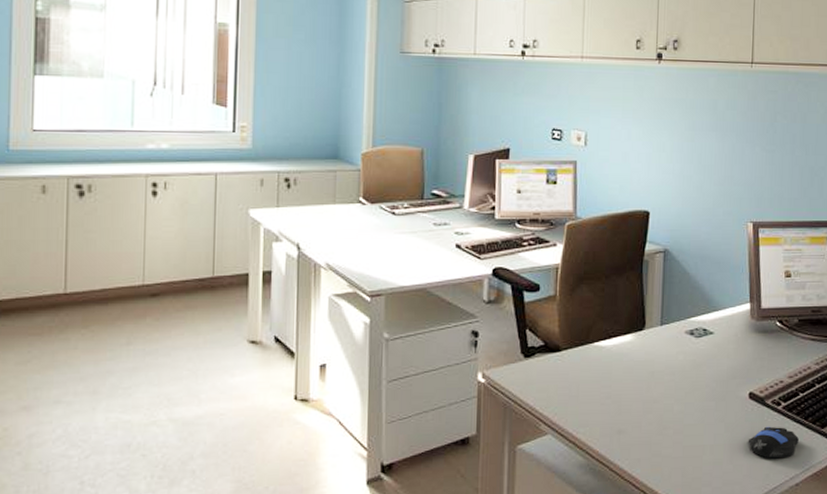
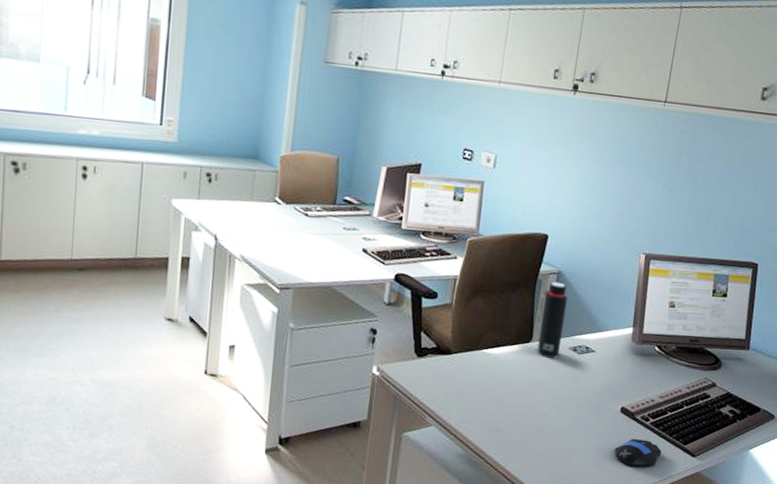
water bottle: none [648,261,678,345] -> present [537,281,568,358]

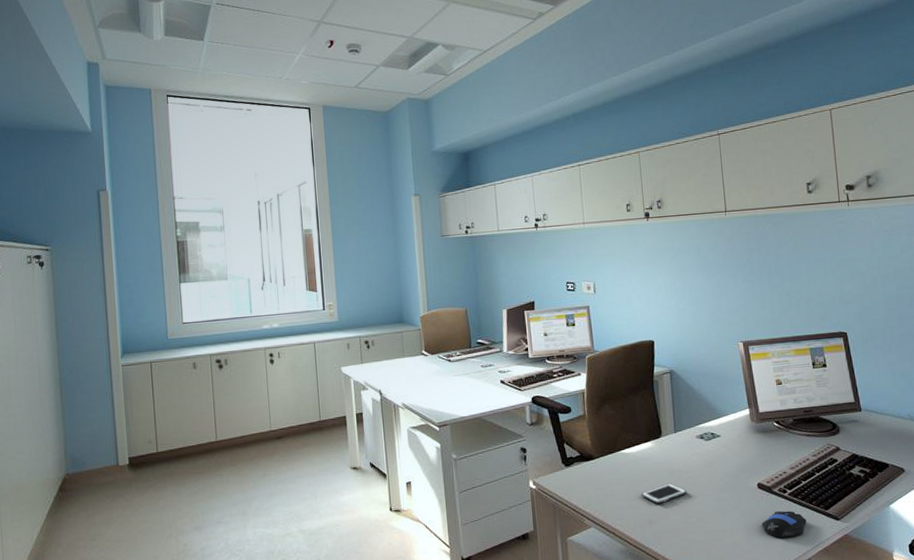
cell phone: none [494,392,545,412] -> present [641,483,687,504]
water bottle: present [537,281,568,358] -> none [661,379,690,449]

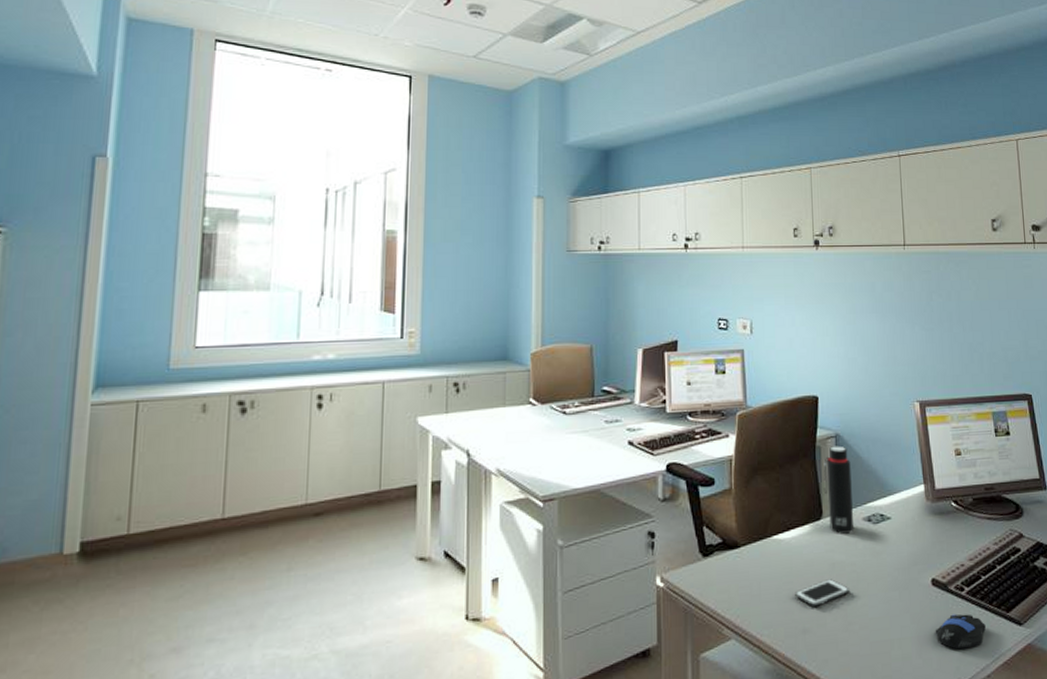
water bottle: none [661,379,690,449] -> present [823,446,855,534]

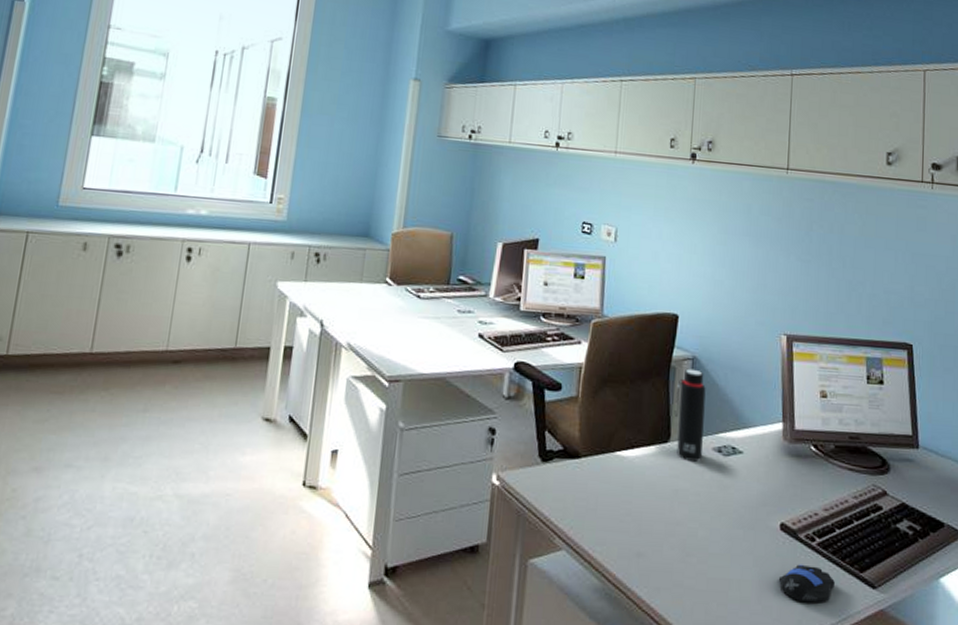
cell phone: present [795,579,849,606] -> none [633,505,691,531]

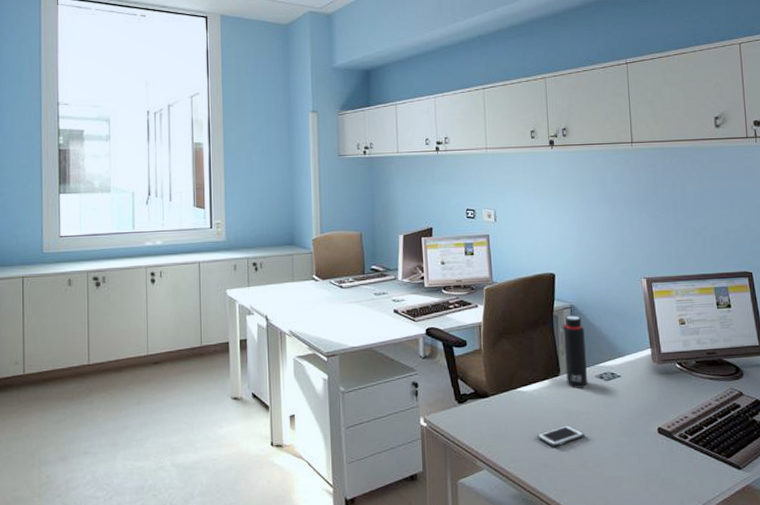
cell phone: none [633,505,691,531] -> present [537,425,584,446]
computer mouse: present [778,564,835,603] -> none [661,457,707,487]

